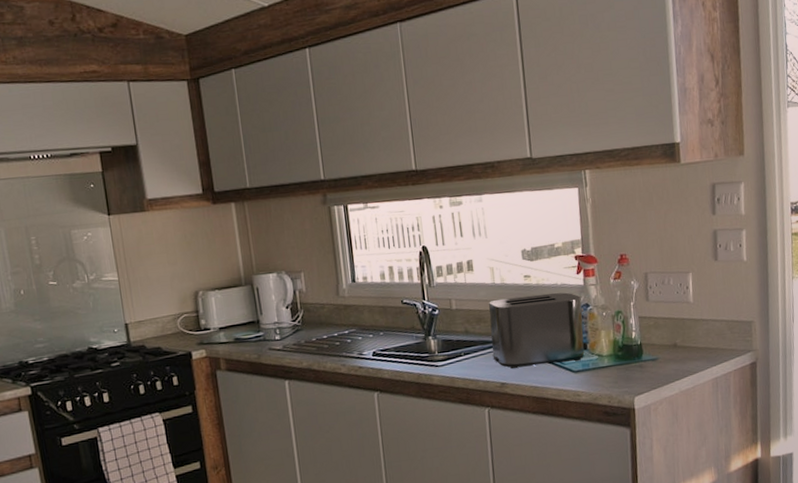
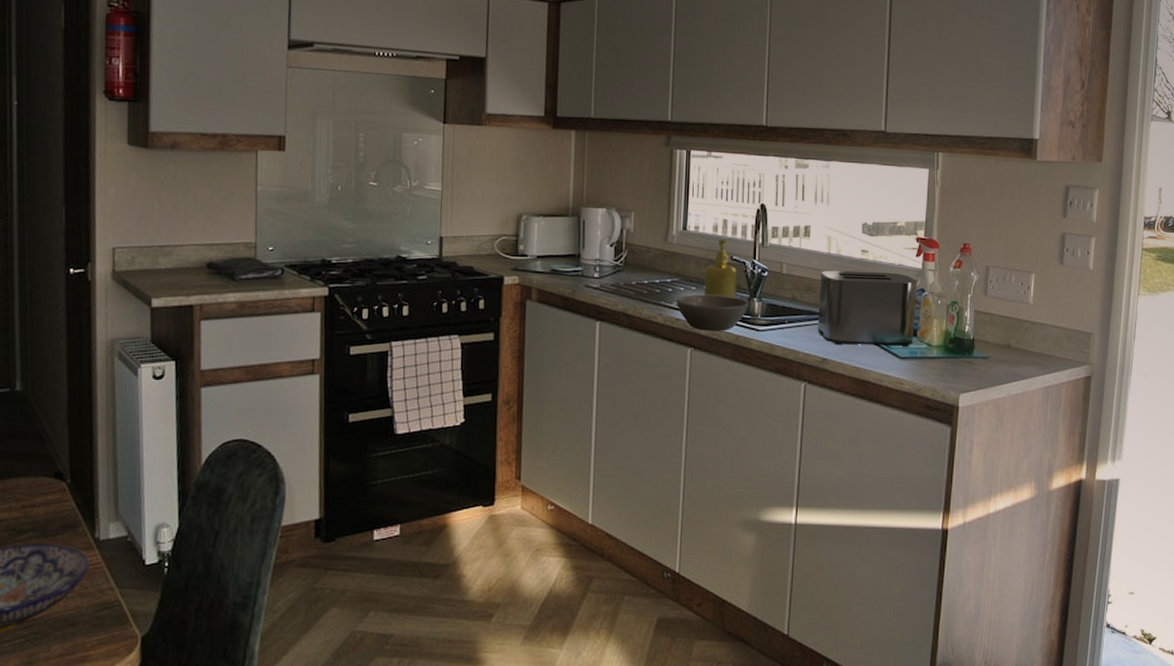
soup bowl: none [356,338,426,375] -> present [676,295,749,331]
soap dispenser: none [379,285,413,342] -> present [704,238,738,298]

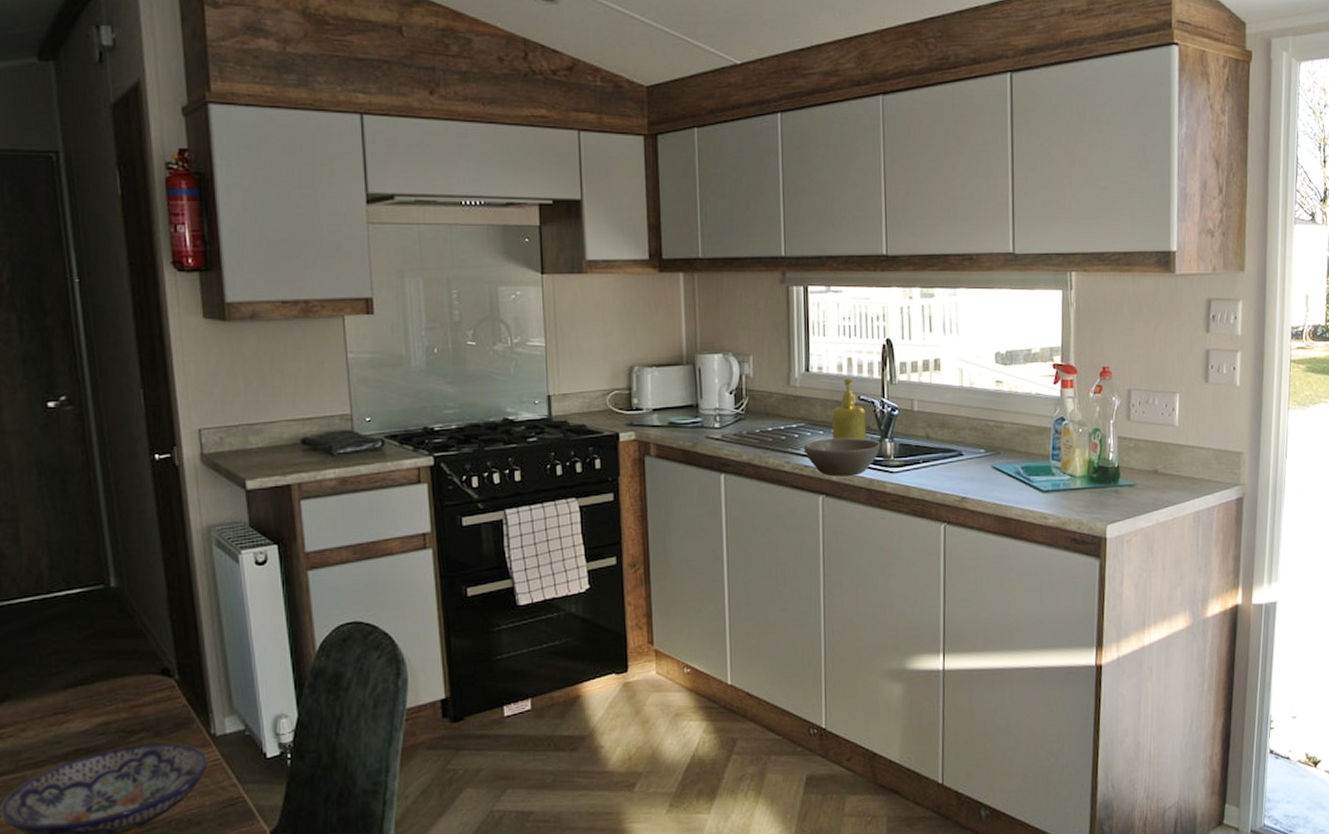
toaster: present [817,270,919,346] -> none [954,402,1061,482]

